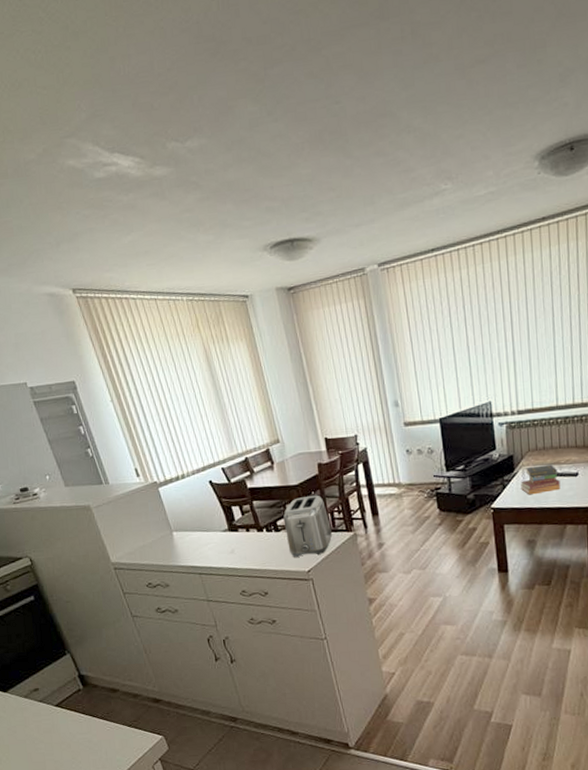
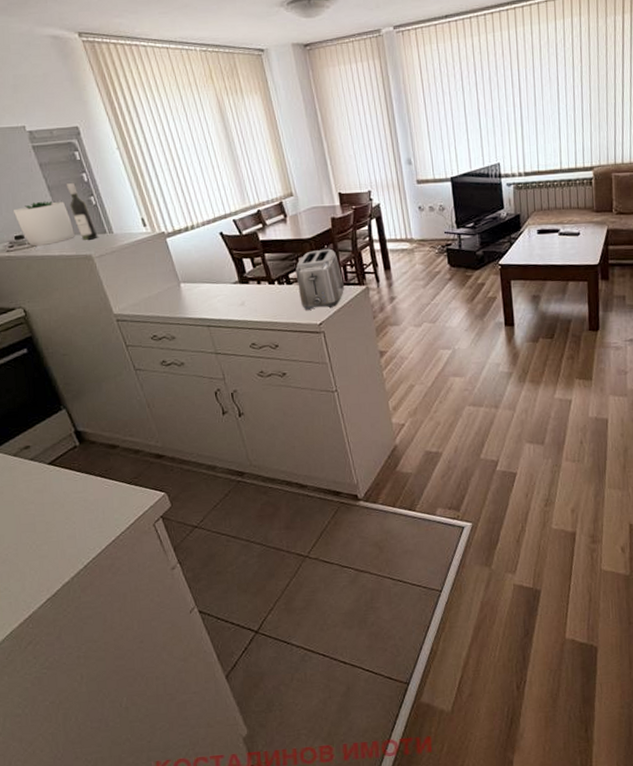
planter: none [19,453,75,499] -> present [14,200,76,247]
bottle: none [65,435,95,491] -> present [66,182,98,240]
books: present [521,464,561,495] -> none [527,224,563,253]

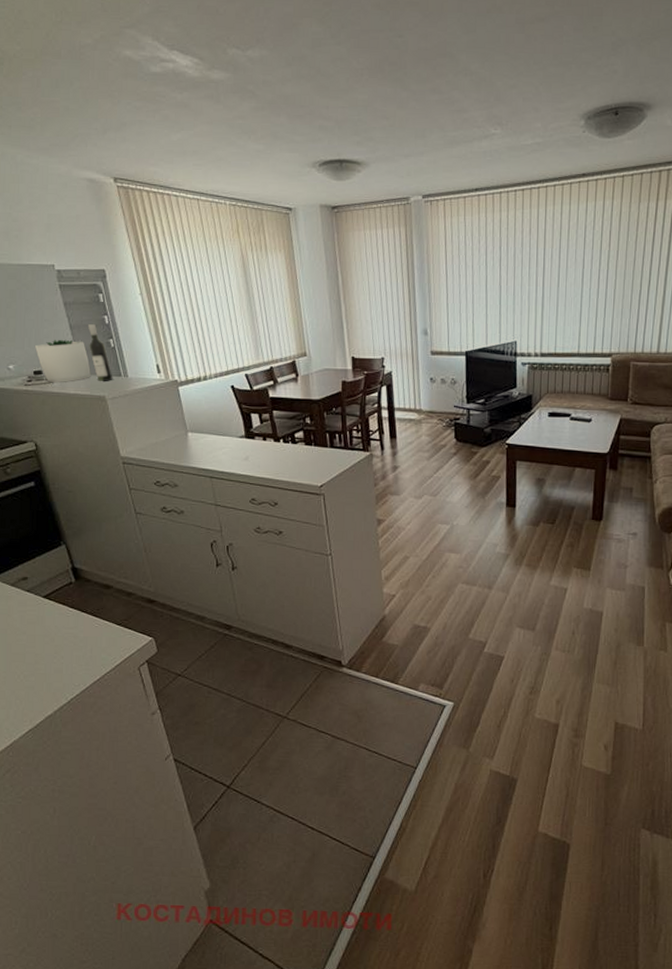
toaster: present [295,248,344,310] -> none [302,411,348,471]

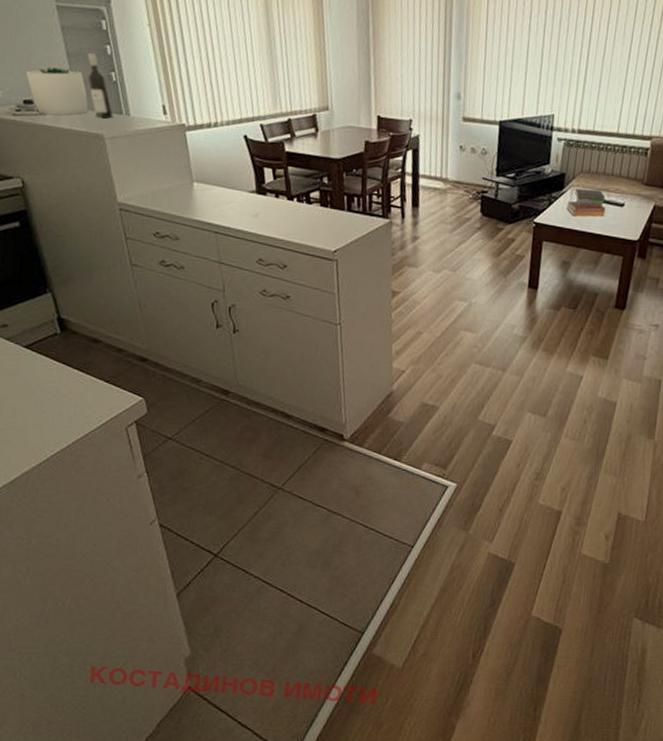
books: none [536,408,574,435] -> present [566,188,606,217]

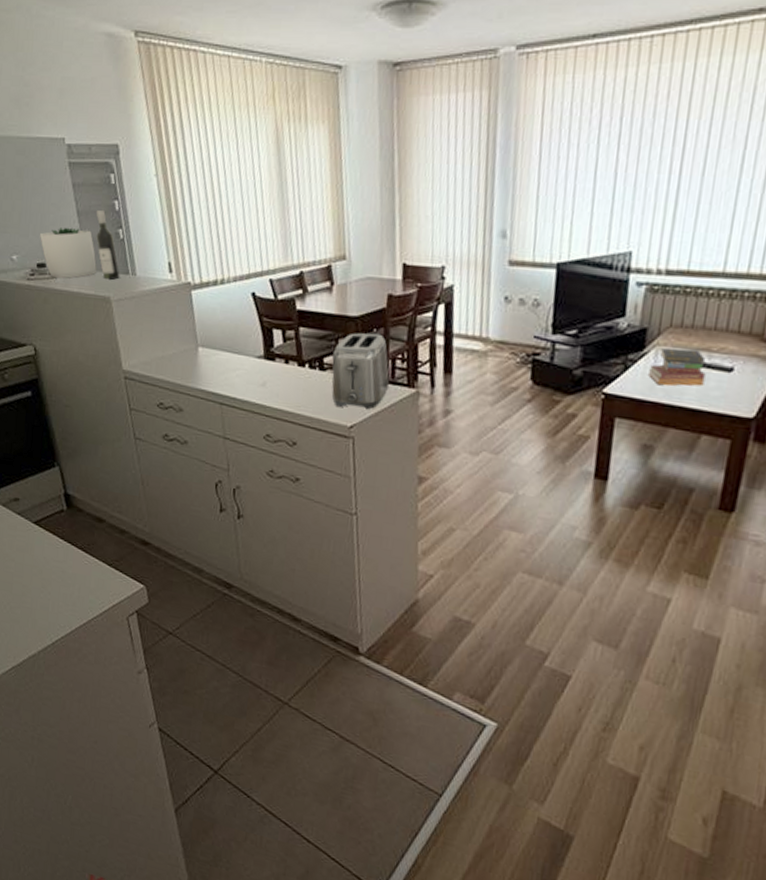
toaster: none [317,172,367,236] -> present [331,333,389,409]

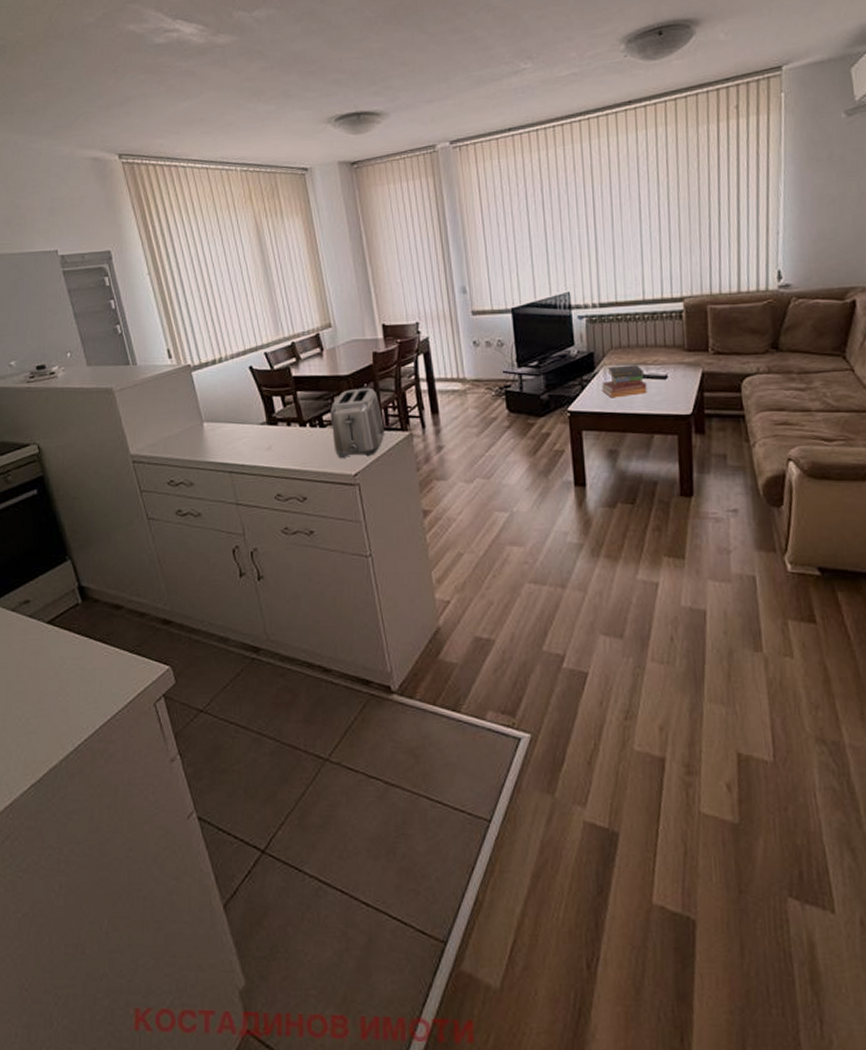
planter: present [40,227,97,279] -> none [38,328,98,378]
bottle: present [96,209,120,280] -> none [93,309,121,372]

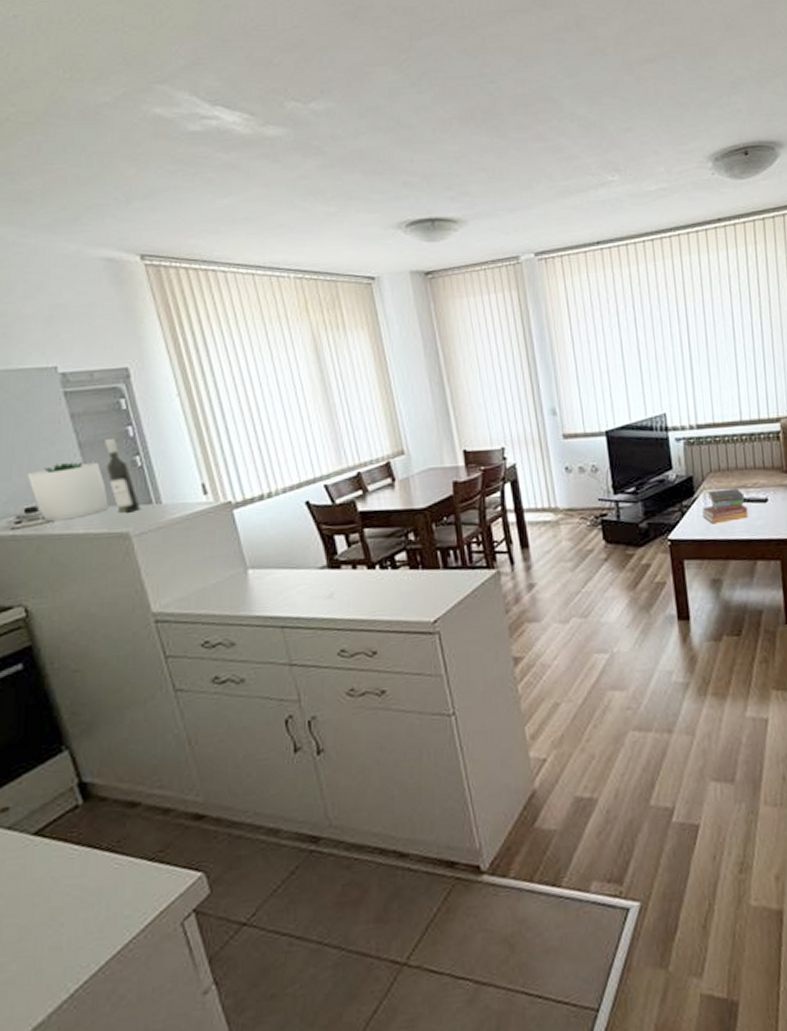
planter: none [38,328,98,378] -> present [28,461,110,522]
bottle: none [93,309,121,372] -> present [103,437,141,513]
toaster: present [330,387,384,458] -> none [404,521,468,603]

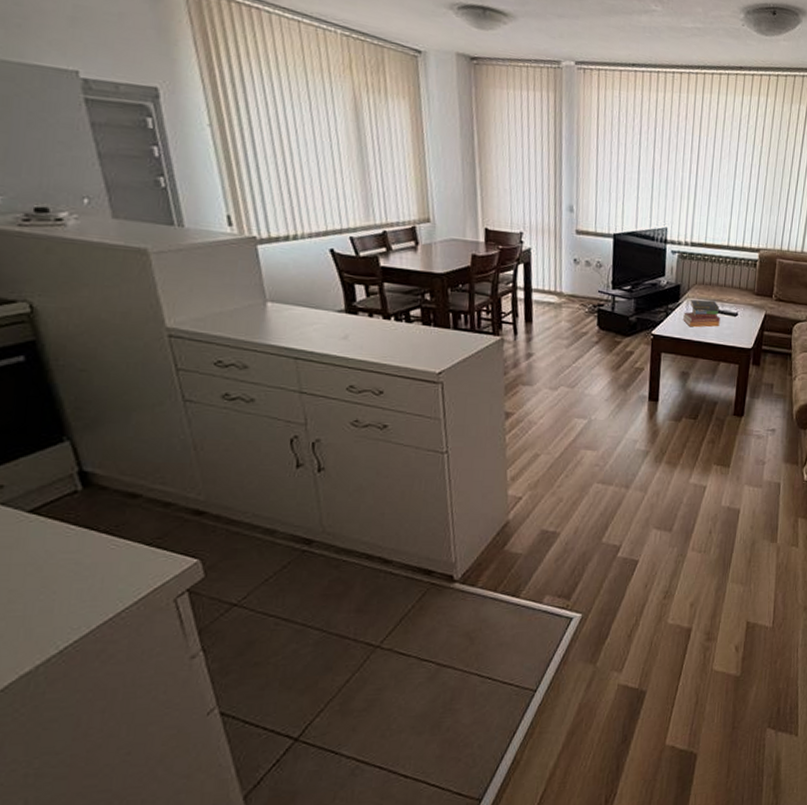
planter: present [28,461,110,522] -> none [39,169,128,227]
bottle: present [103,437,141,513] -> none [126,154,162,230]

